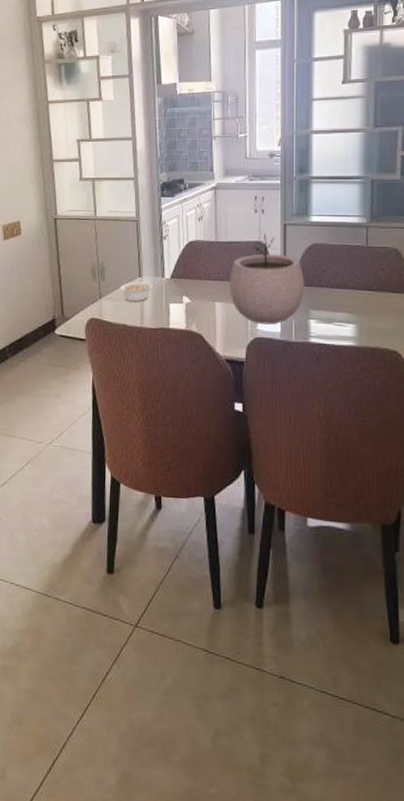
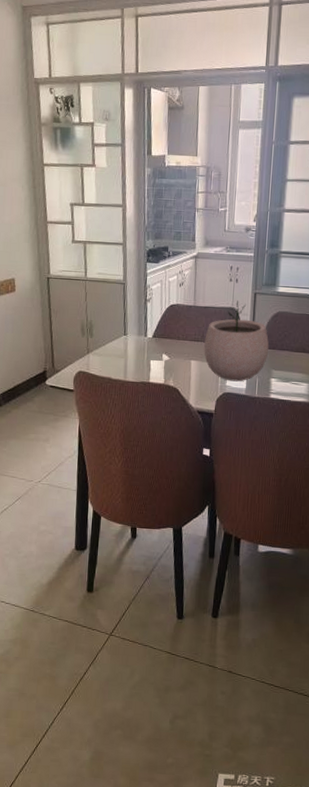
legume: present [120,280,159,301] -> none [106,339,142,357]

